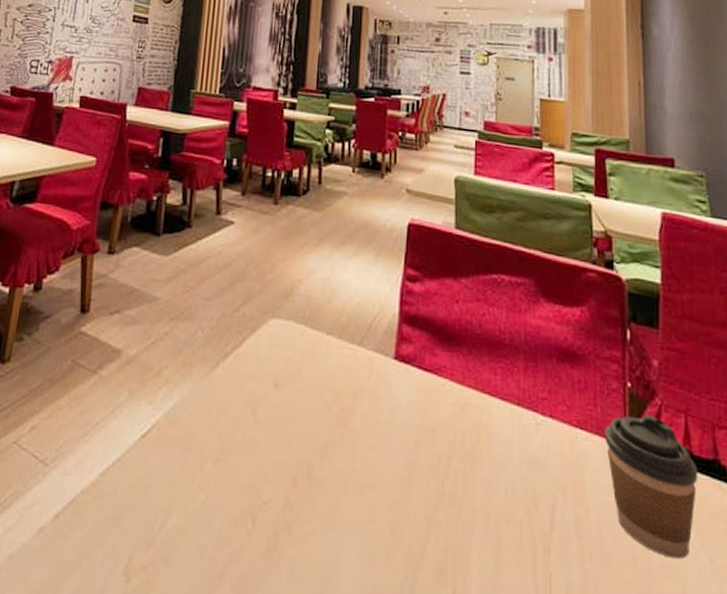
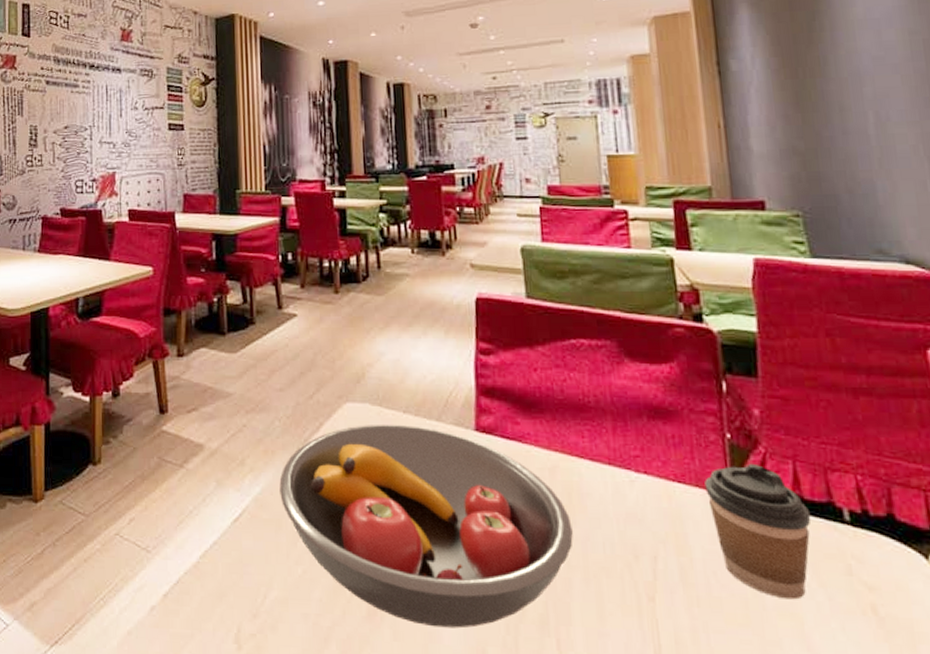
fruit bowl: none [193,343,478,572] -> present [279,424,573,629]

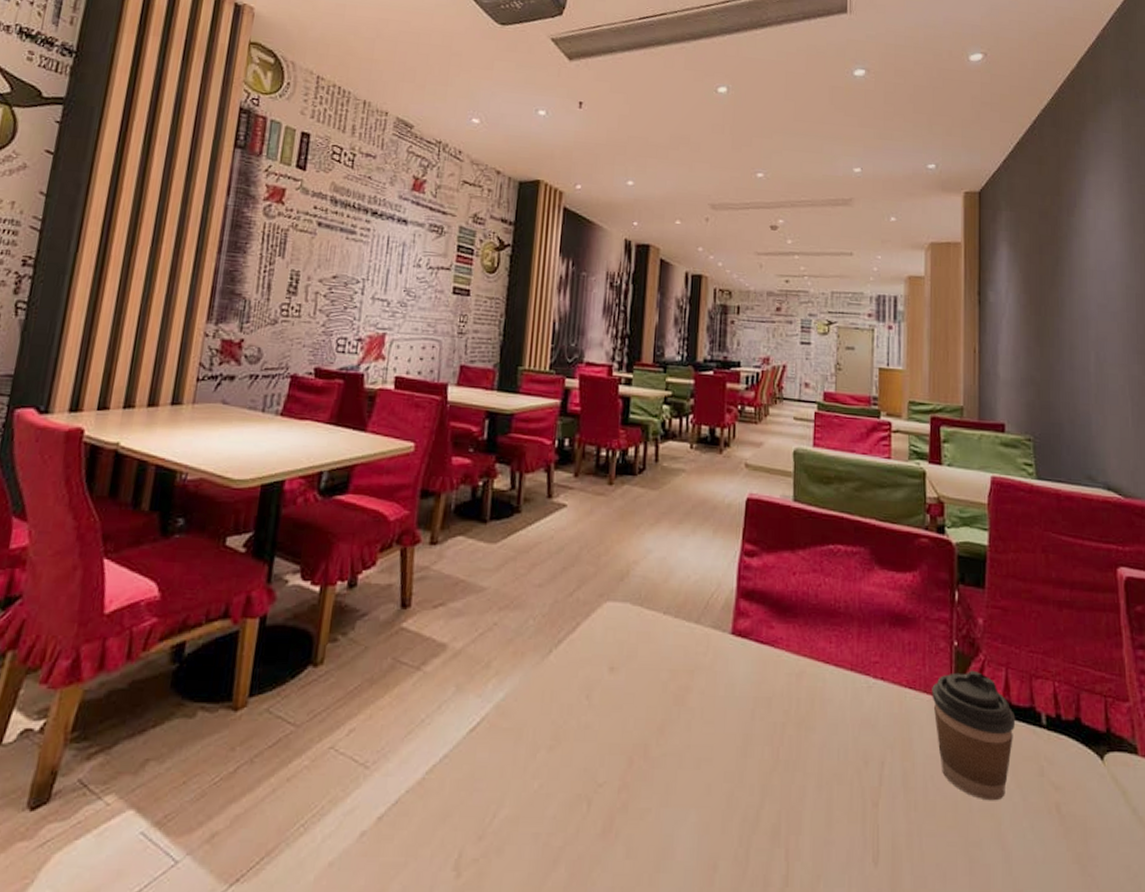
fruit bowl: present [279,424,573,629] -> none [524,625,812,843]

